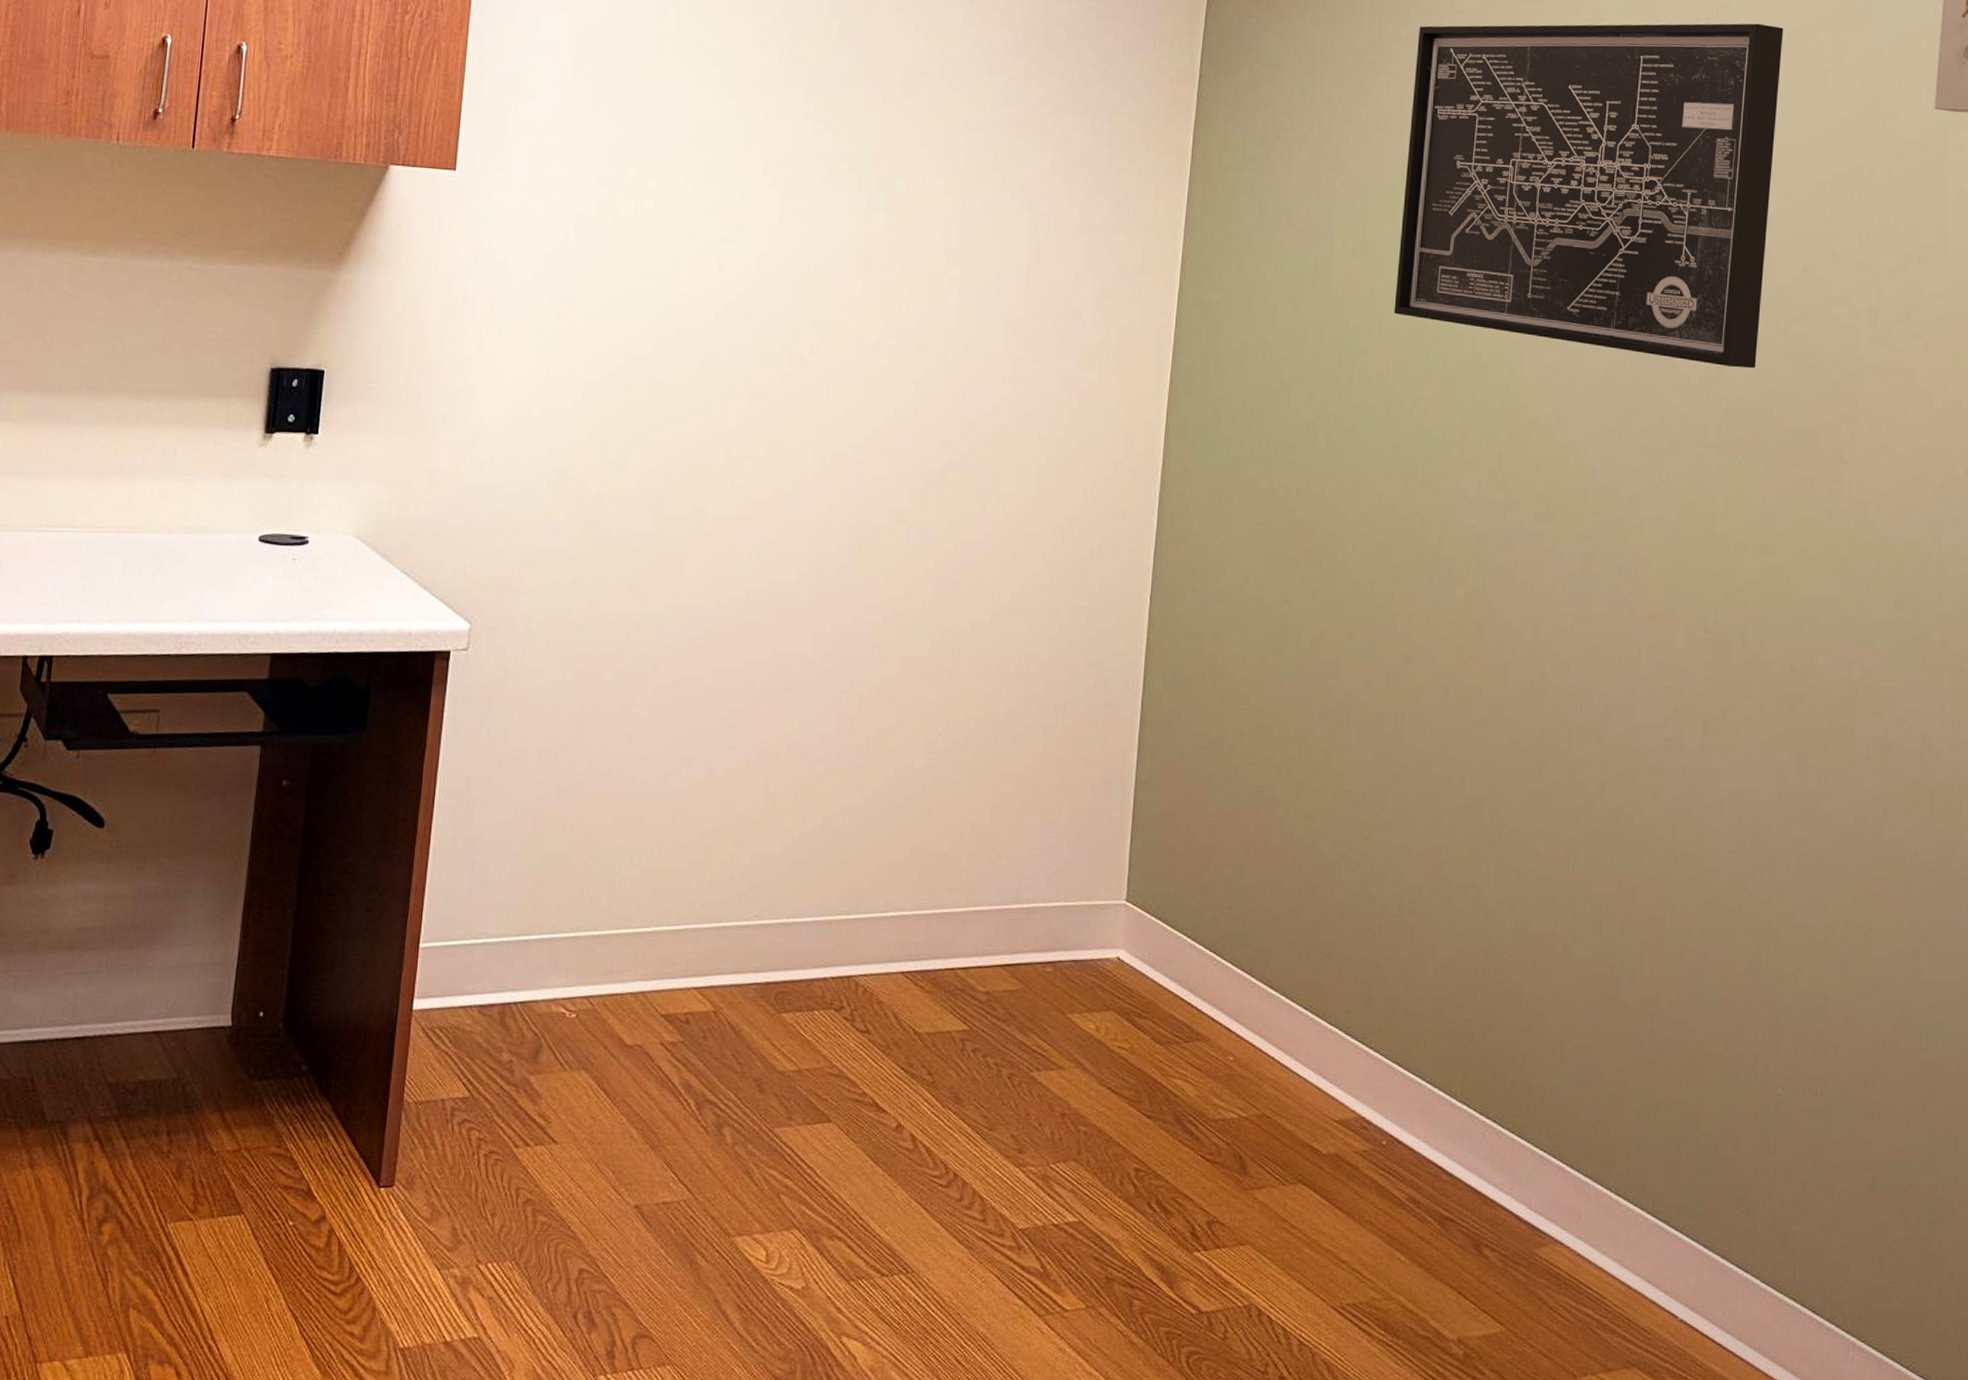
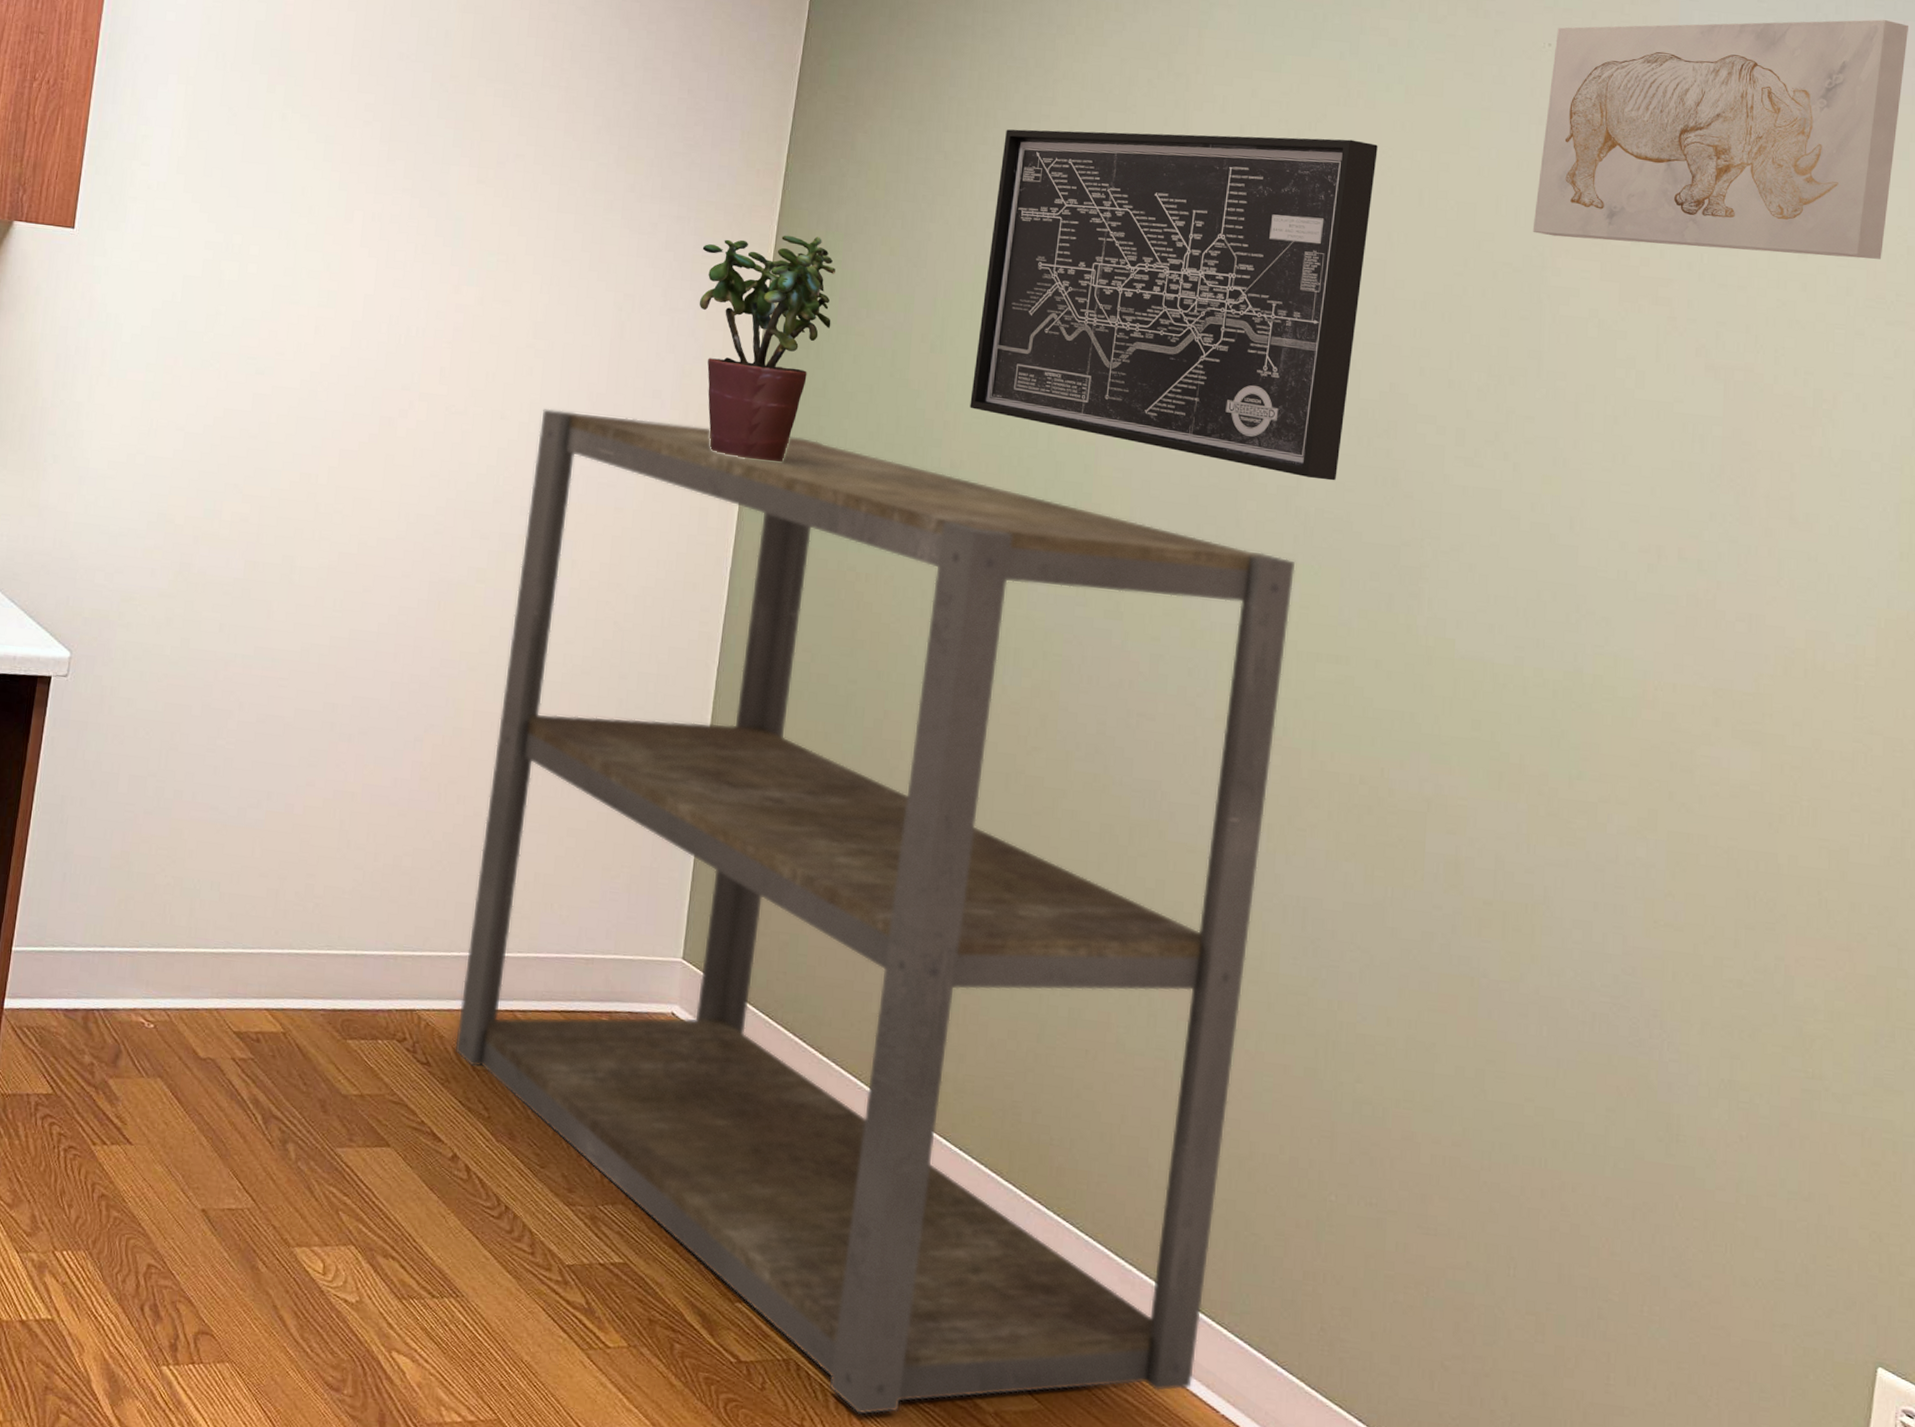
shelving unit: none [895,337,1720,1355] -> present [455,409,1295,1415]
potted plant: none [1116,144,1254,380] -> present [699,235,835,462]

